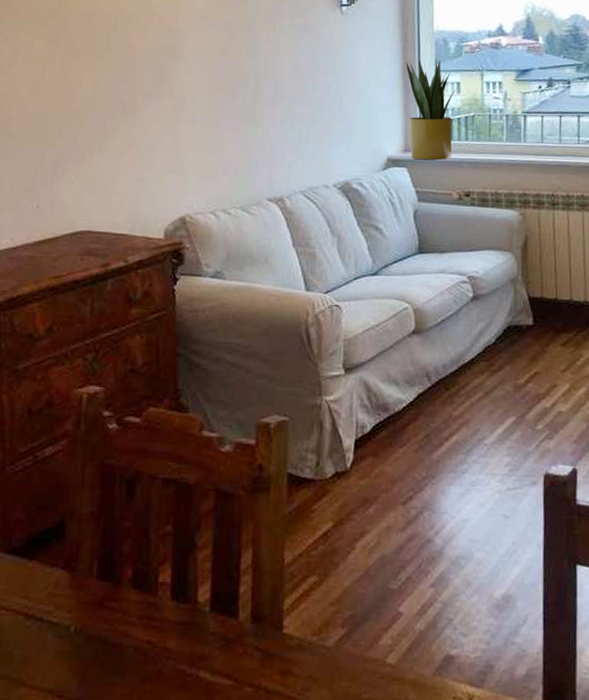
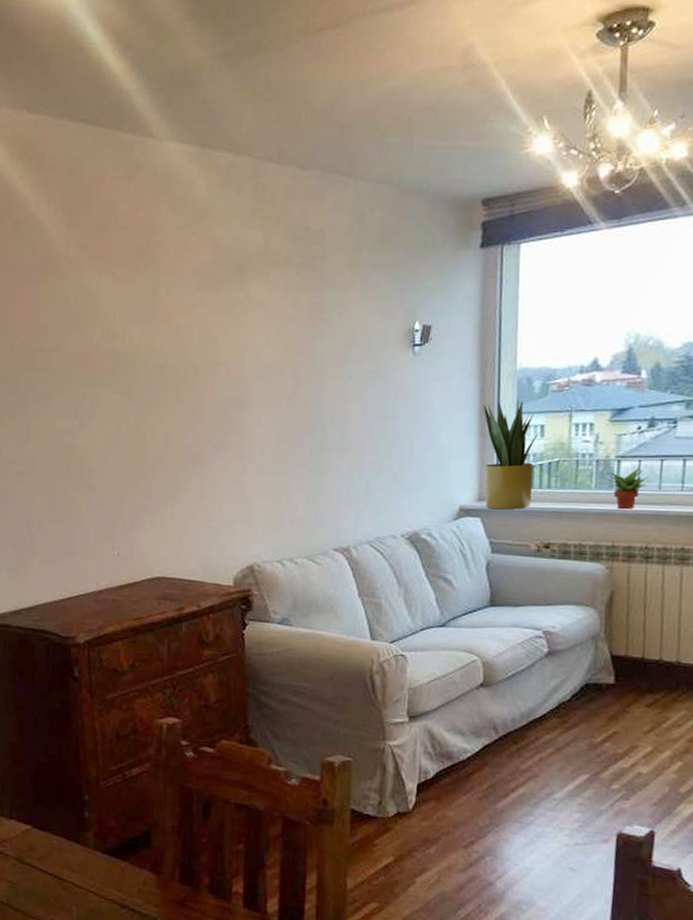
succulent plant: none [517,122,551,161] -> present [608,468,649,510]

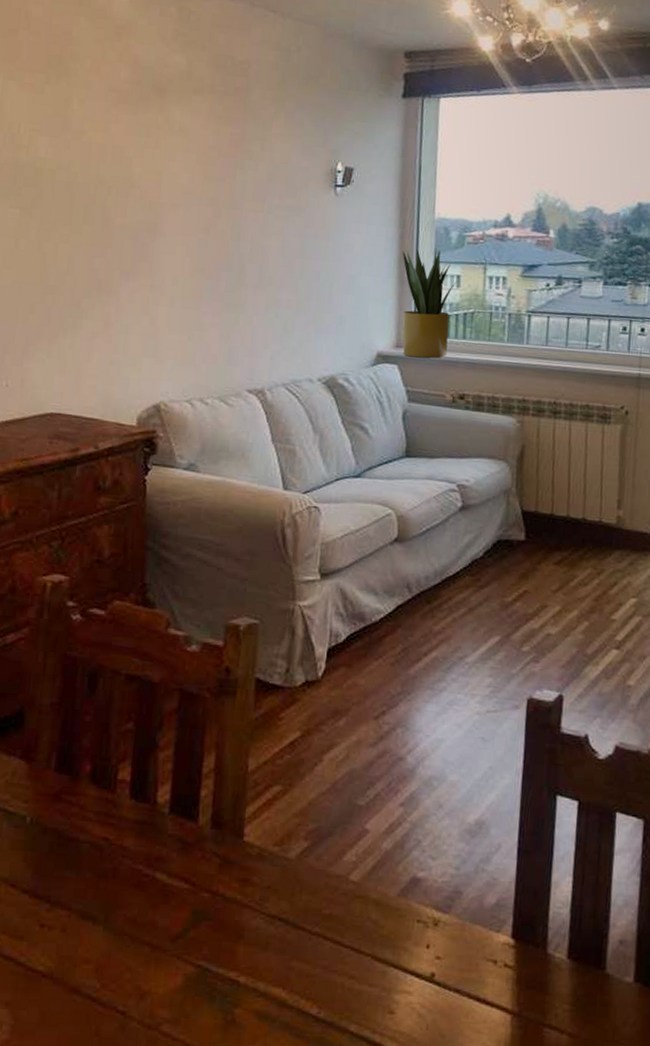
succulent plant: present [608,468,649,510] -> none [519,323,557,365]

